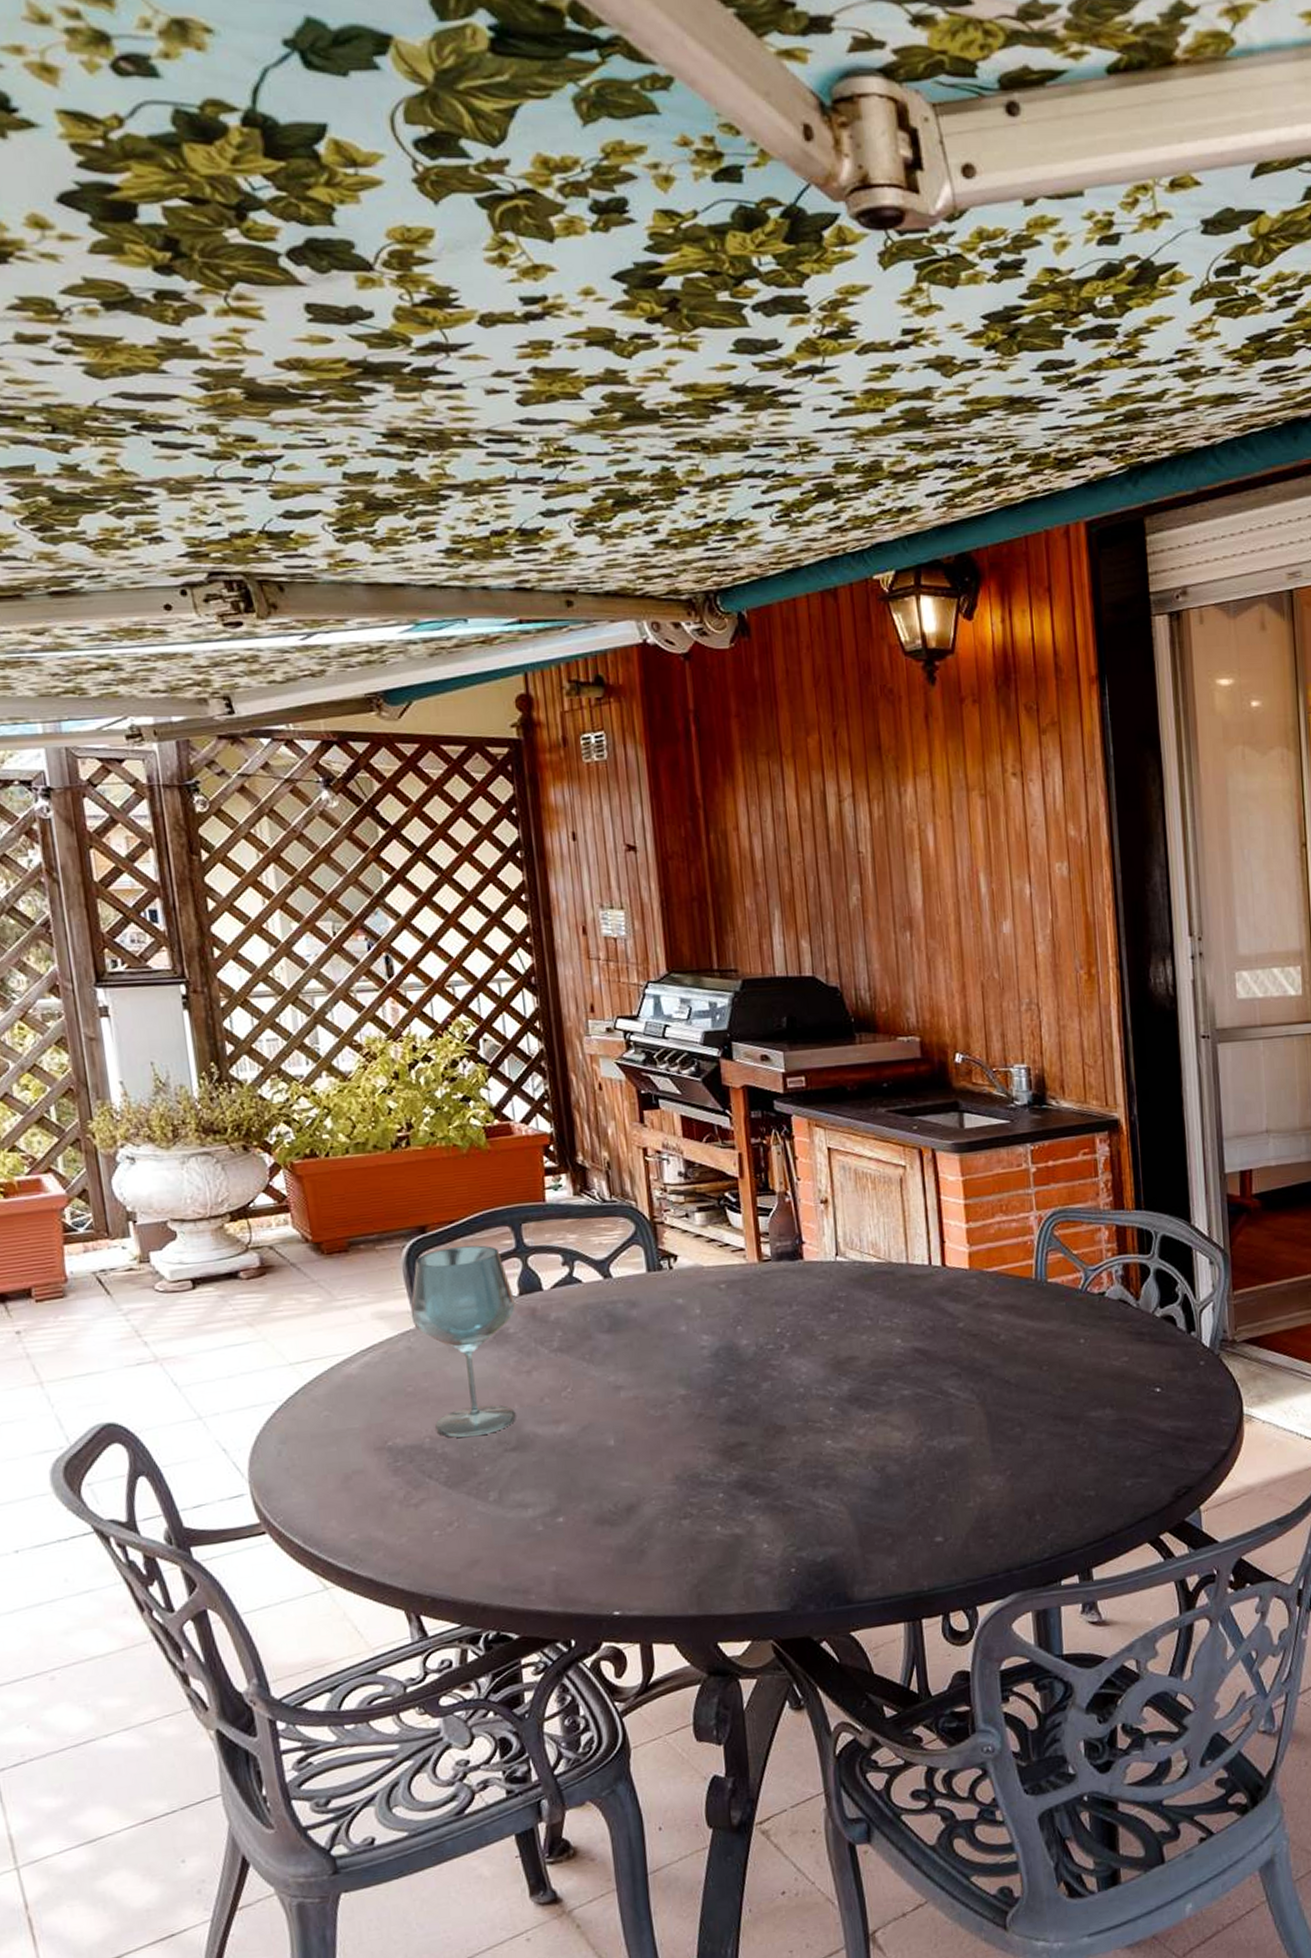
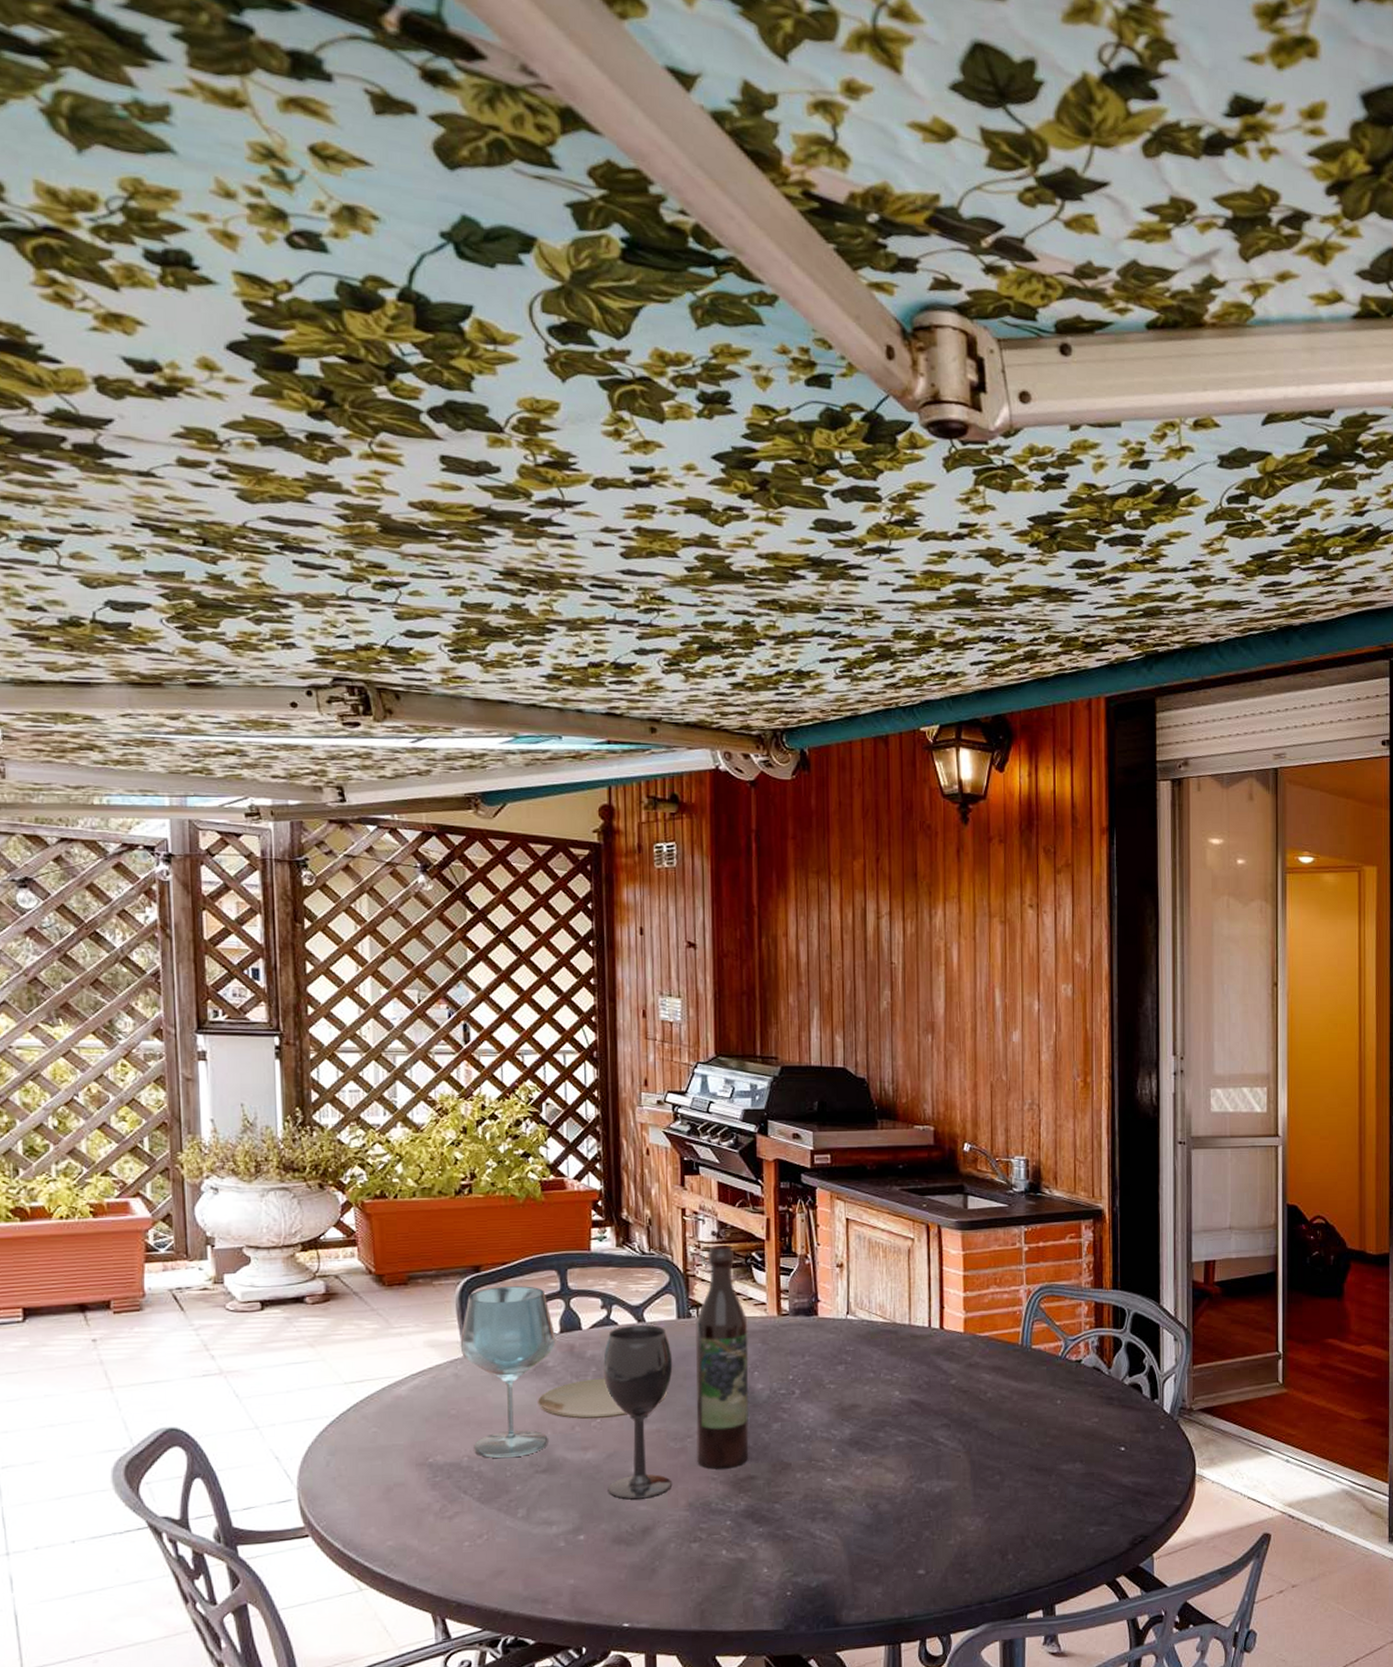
plate: none [500,1342,643,1390] -> present [538,1378,668,1420]
wine glass: none [568,1280,655,1475] -> present [602,1325,673,1500]
wine bottle: none [668,1186,738,1437] -> present [695,1244,750,1469]

